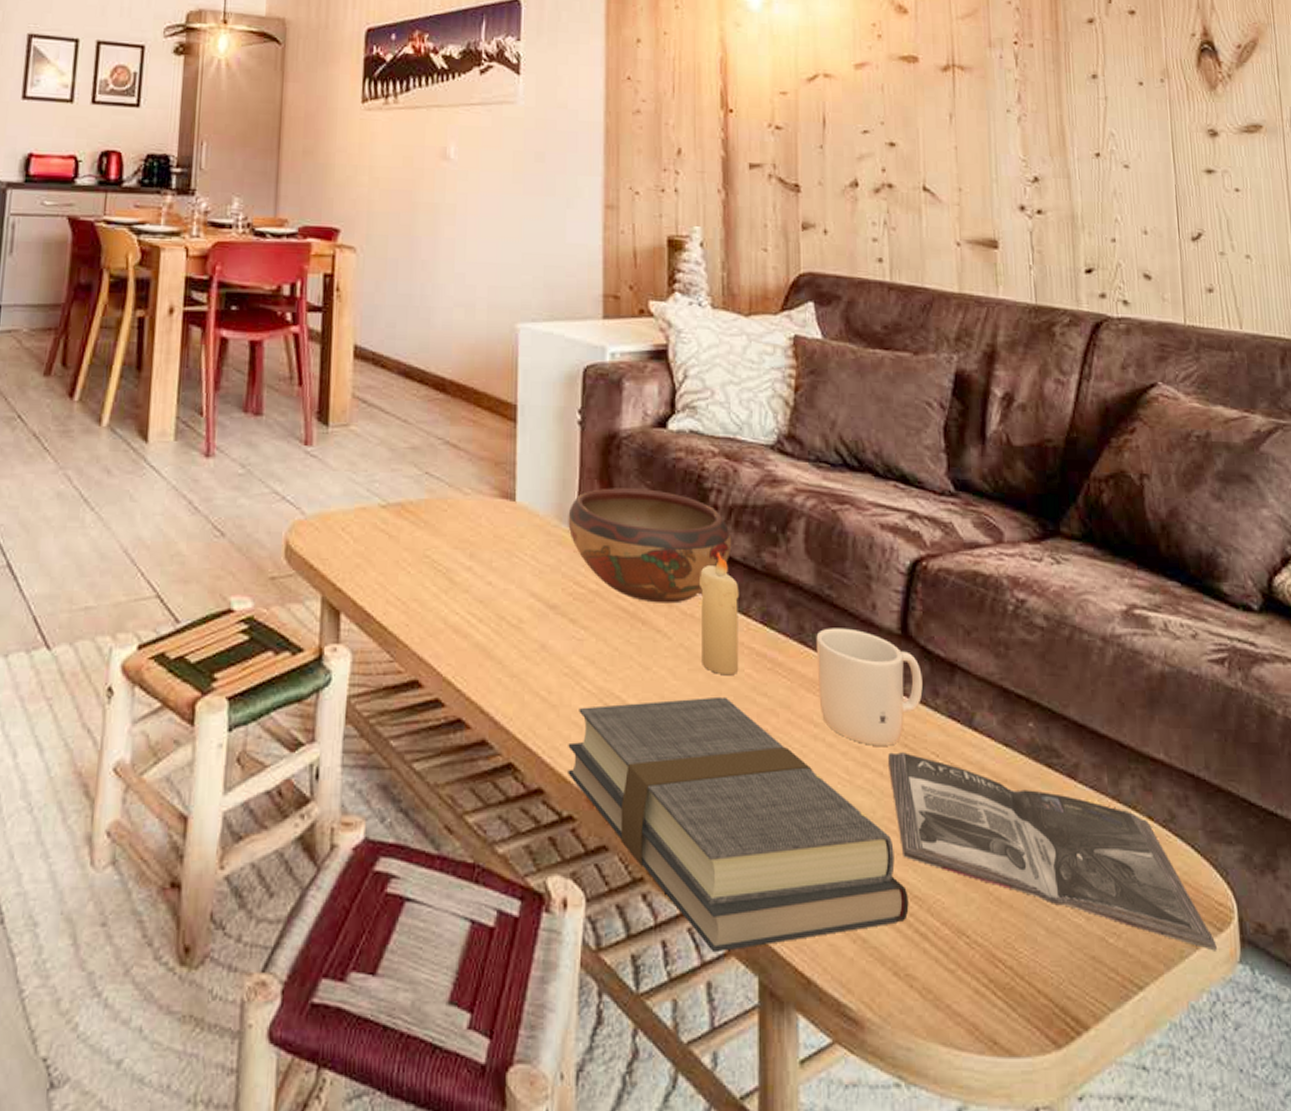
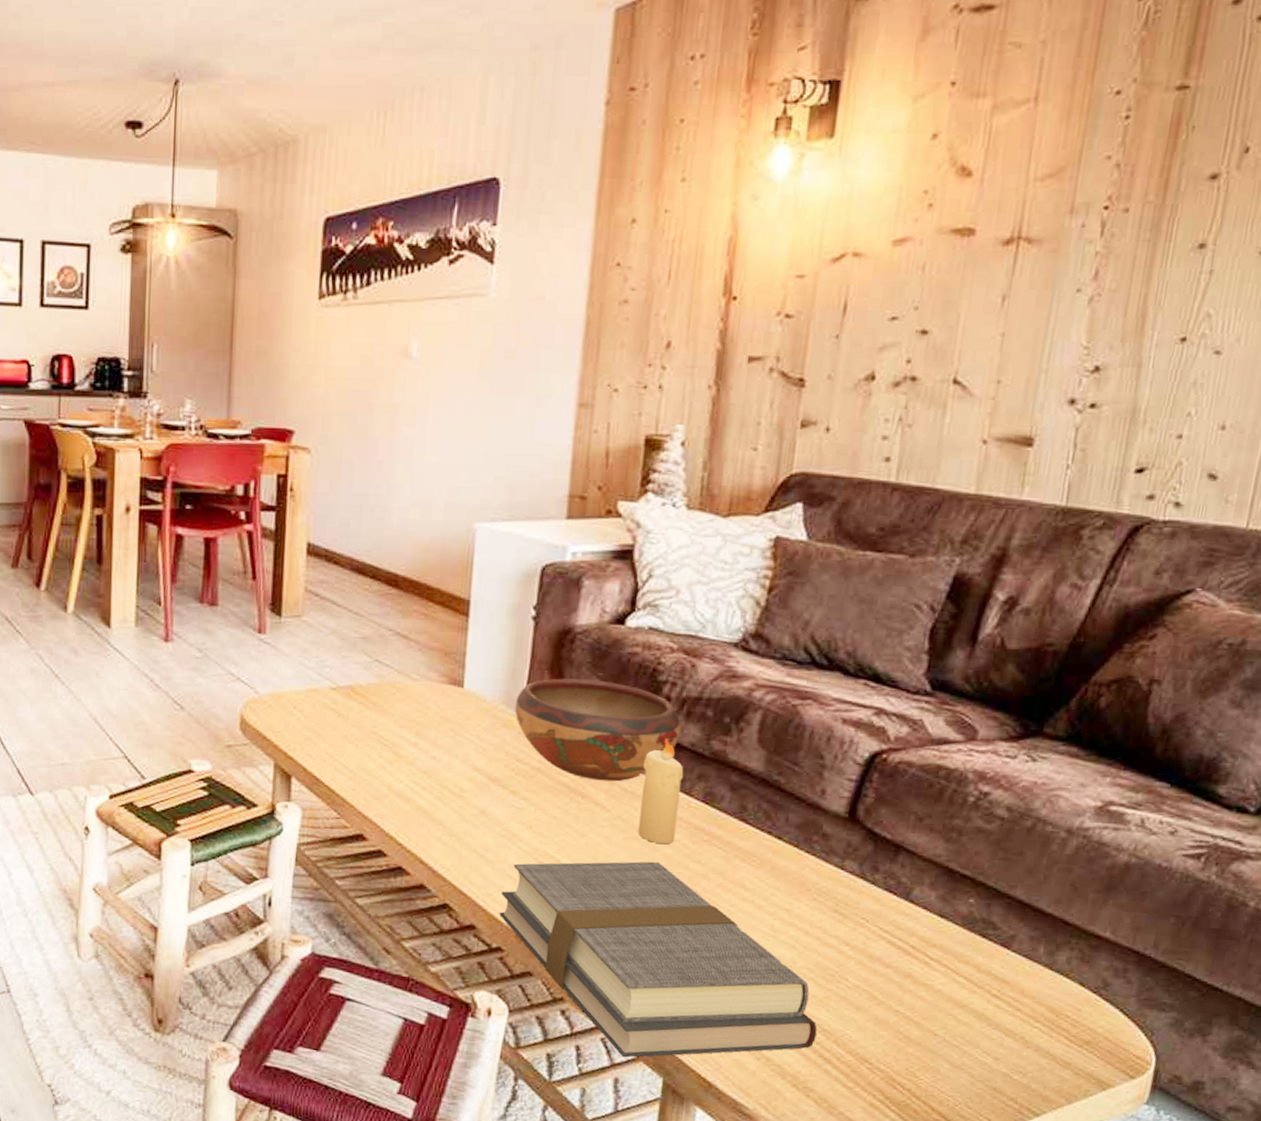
mug: present [816,628,923,746] -> none [753,808,864,910]
magazine: present [888,752,1217,951] -> none [815,915,1126,1093]

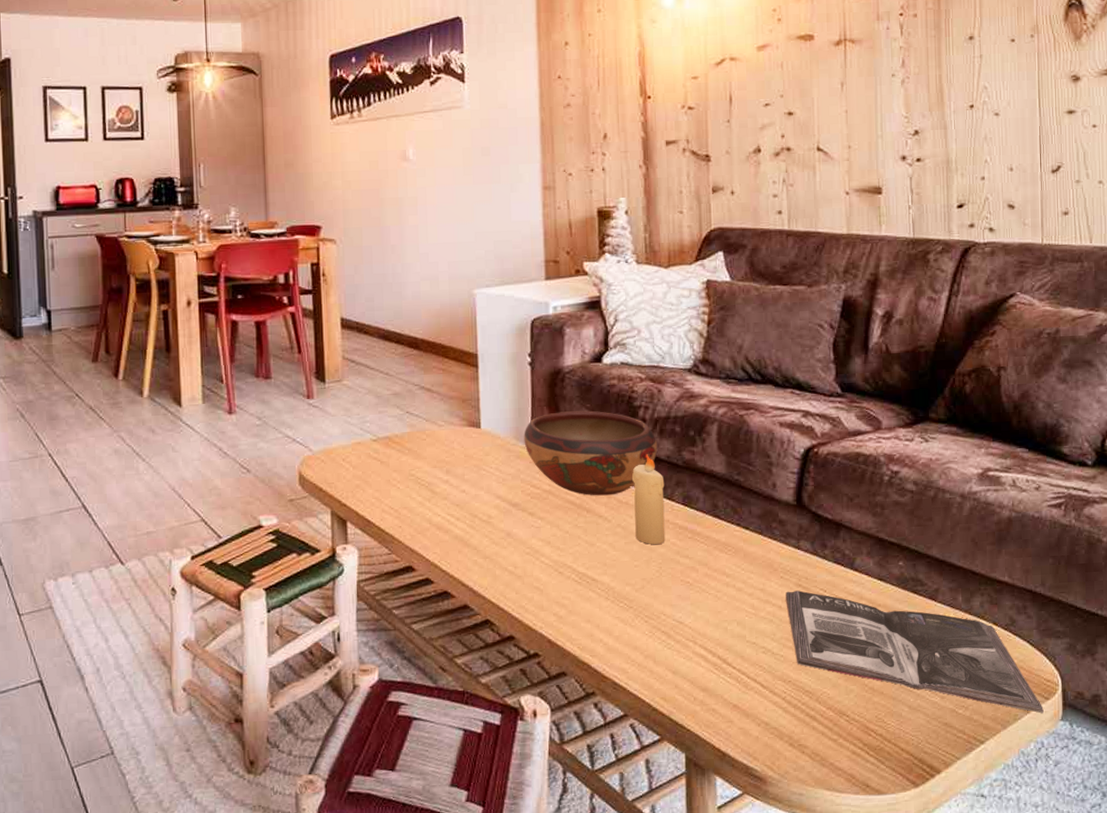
book: present [499,861,817,1058] -> none [532,560,802,740]
magazine: none [815,915,1126,1093] -> present [786,590,1044,714]

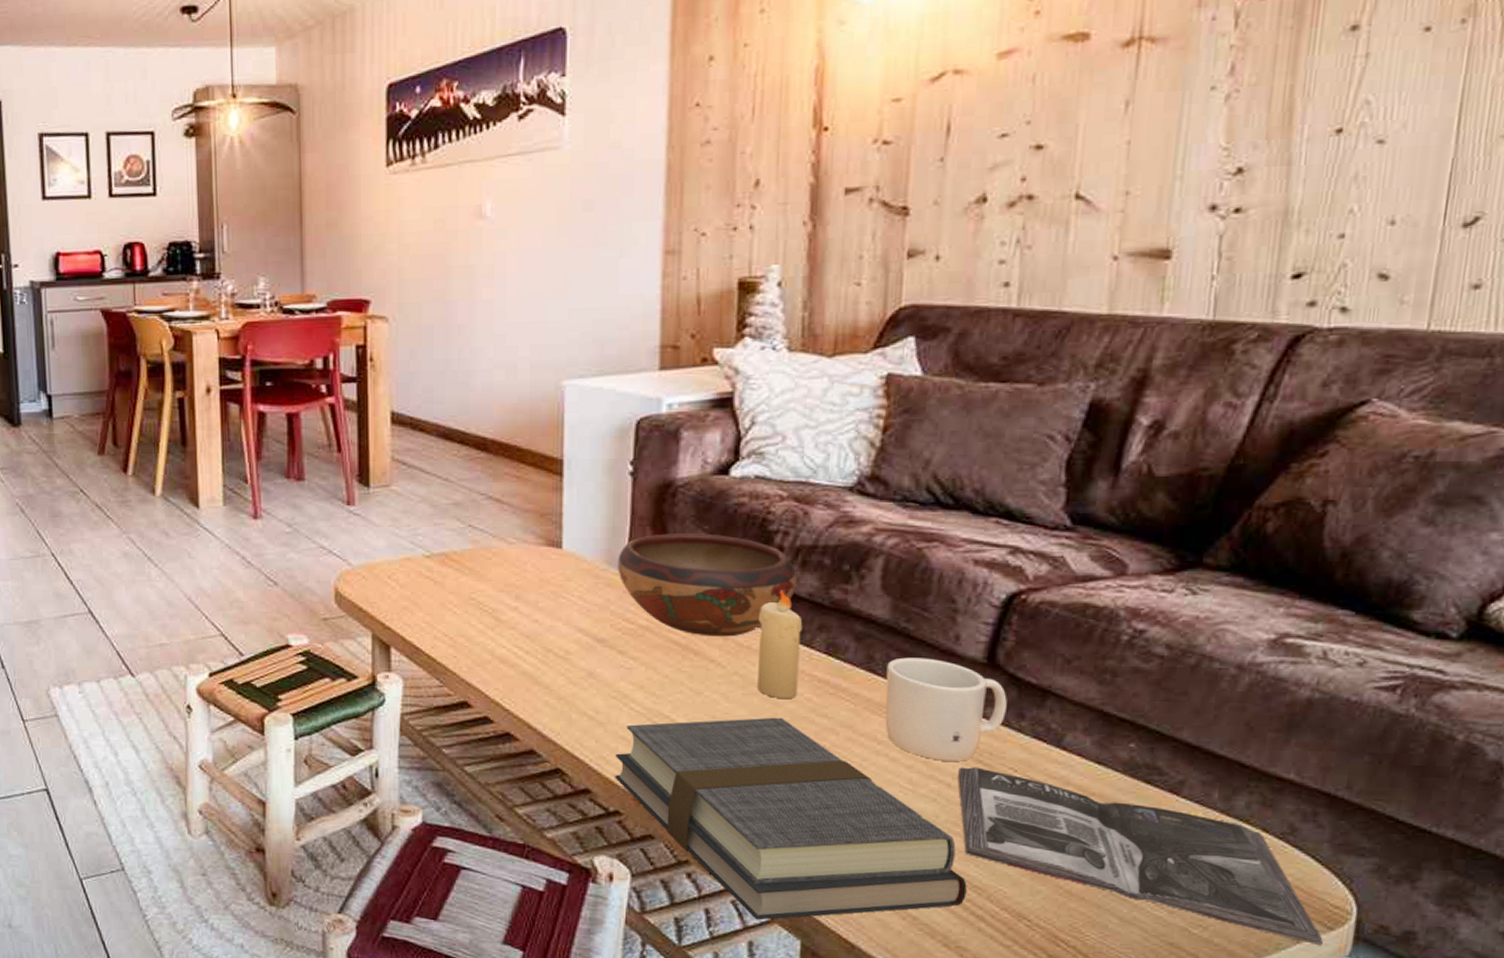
book: none [532,560,802,740] -> present [615,717,967,920]
mug: none [727,503,814,587] -> present [885,657,1007,761]

